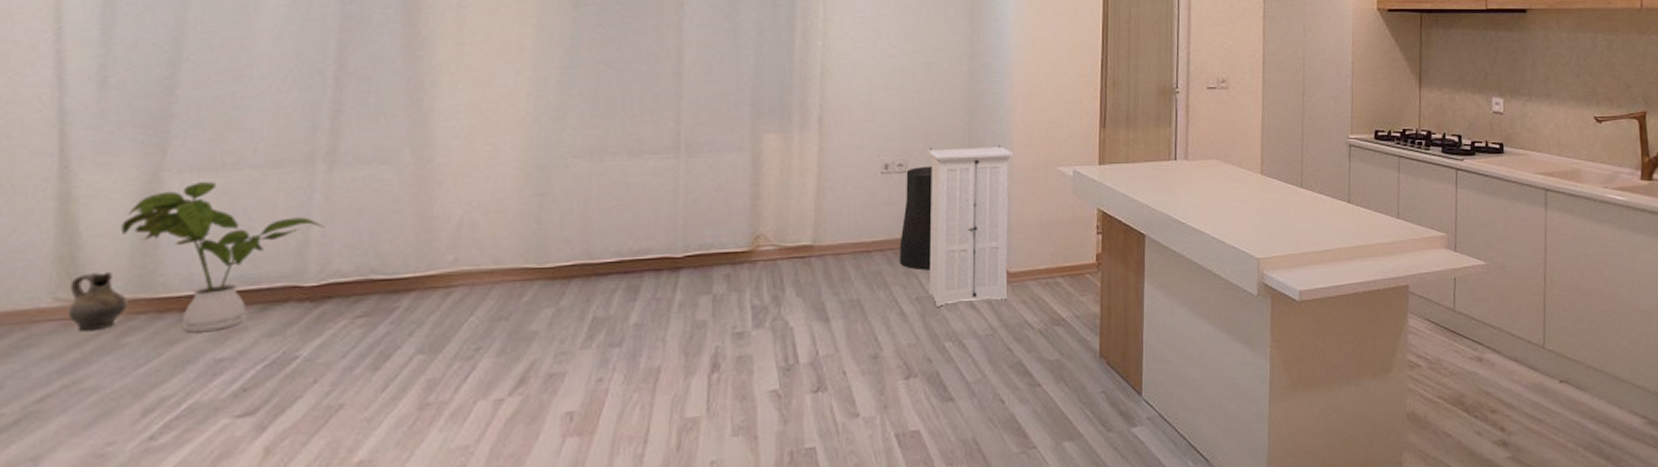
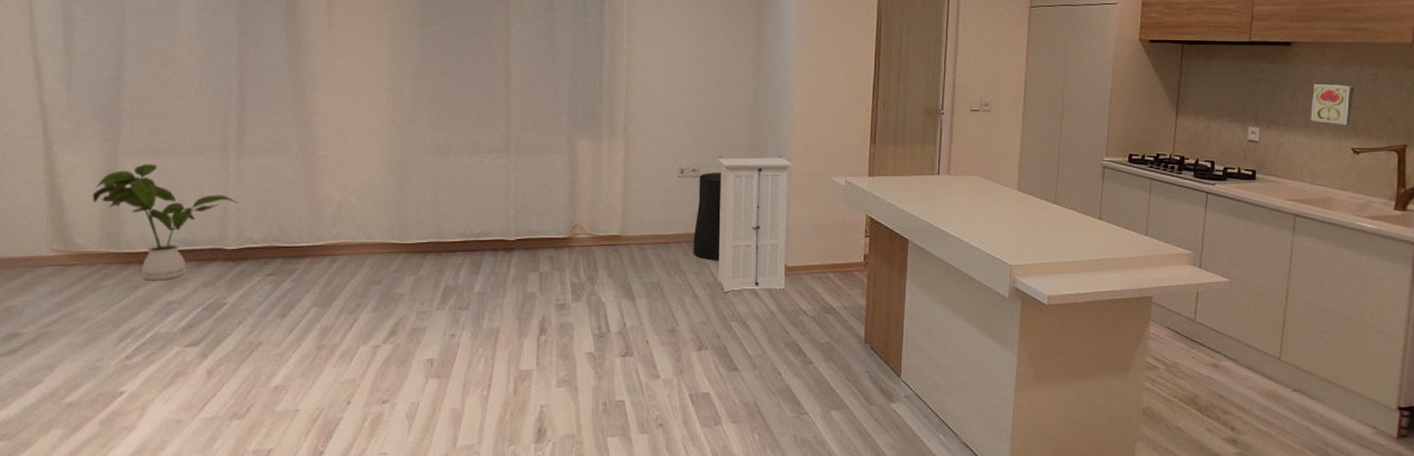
ceramic jug: present [67,272,128,332] -> none [61,231,102,275]
decorative tile: none [1551,50,1591,93] -> present [1310,83,1355,125]

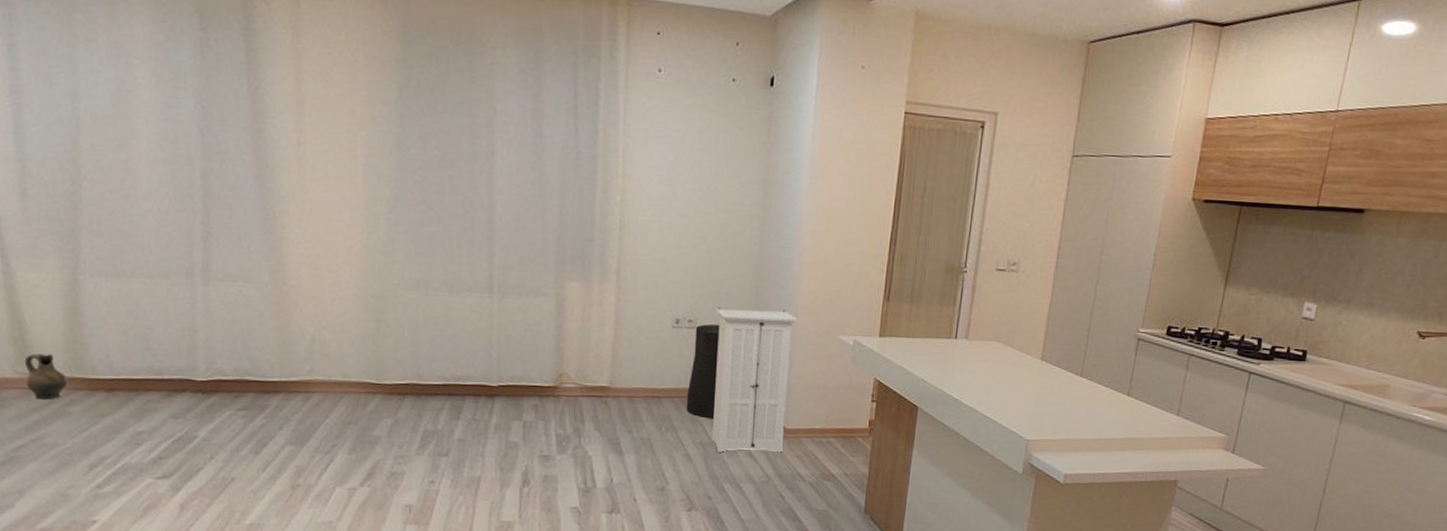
ceramic jug: none [61,231,102,275] -> present [24,353,68,400]
house plant: present [92,164,238,281] -> none [54,286,206,410]
decorative tile: present [1310,83,1355,125] -> none [1375,257,1430,306]

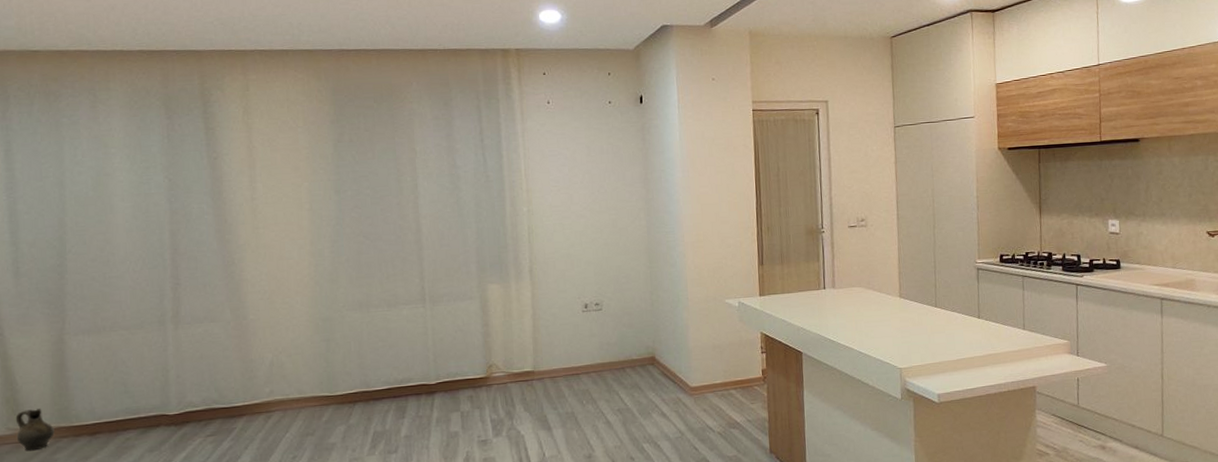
trash can: present [686,324,720,418] -> none [601,303,628,387]
storage cabinet: present [712,306,798,453] -> none [618,284,690,416]

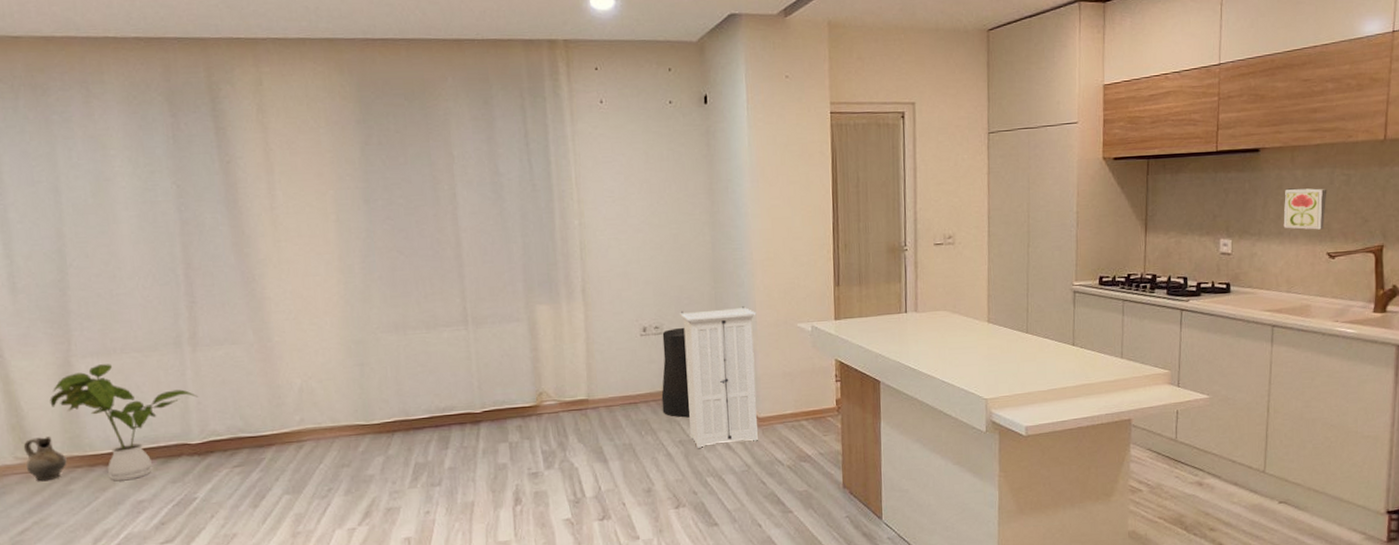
house plant: none [42,341,177,451] -> present [49,364,198,482]
trash can: none [601,303,628,387] -> present [661,327,691,417]
storage cabinet: none [618,284,690,416] -> present [680,306,758,448]
decorative tile: none [1164,173,1203,211] -> present [1283,188,1327,230]

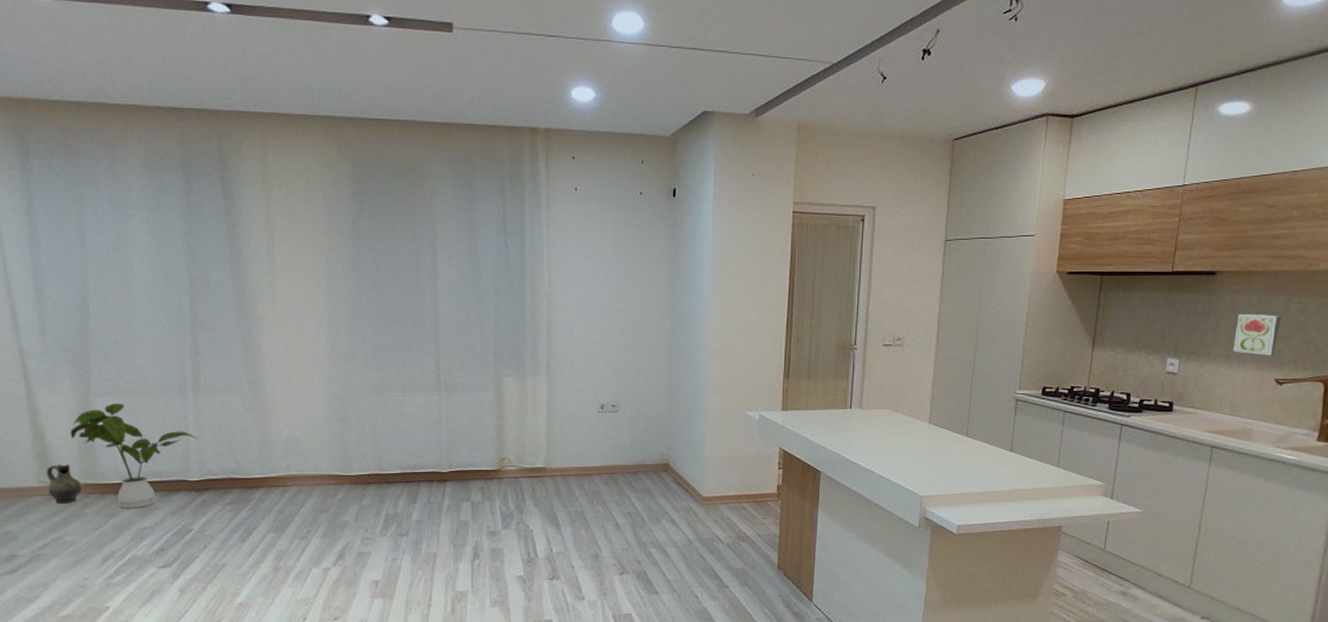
trash can: present [661,327,691,417] -> none [614,407,640,491]
storage cabinet: present [680,306,758,448] -> none [636,391,708,521]

